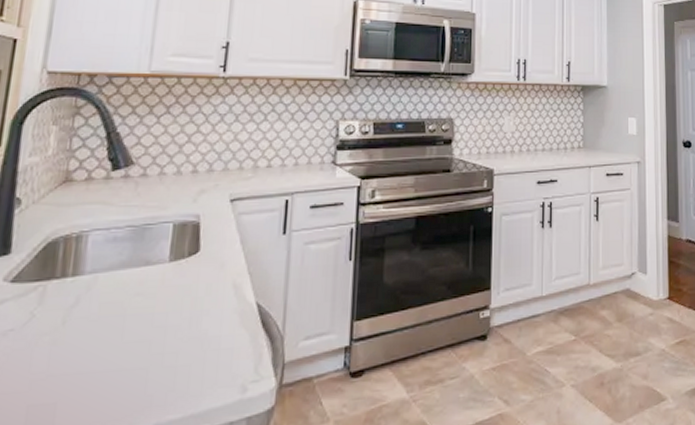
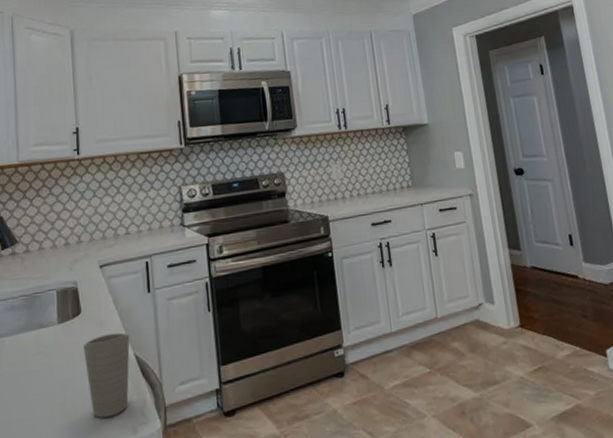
cup: none [195,276,254,373] -> present [82,332,130,418]

